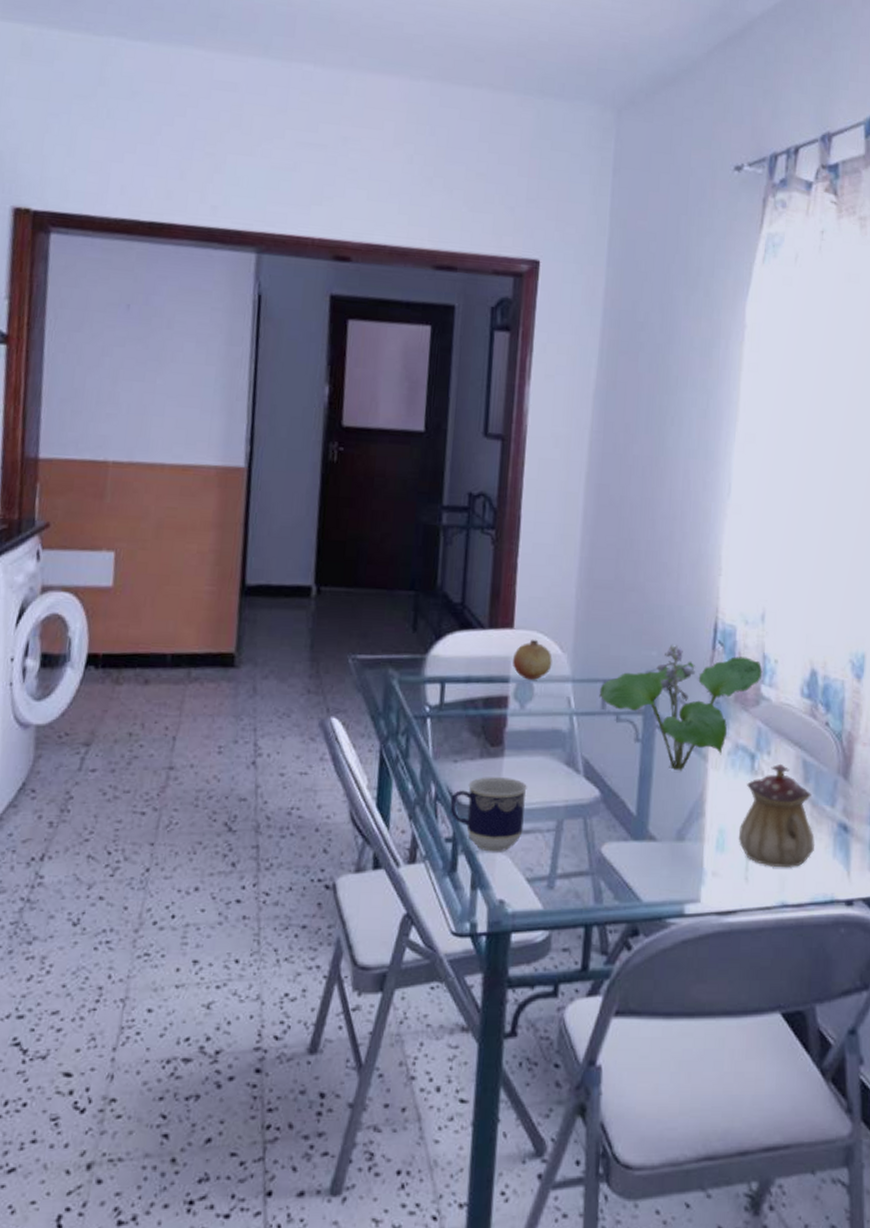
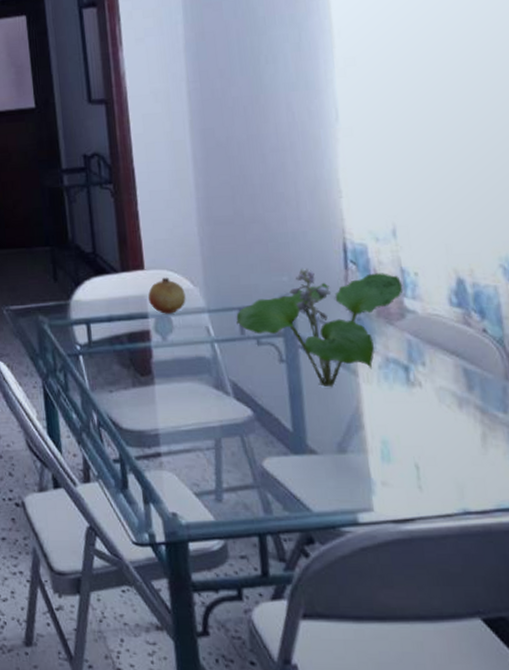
cup: present [450,777,527,852] -> none [112,403,184,470]
teapot: present [738,763,816,868] -> none [403,373,492,476]

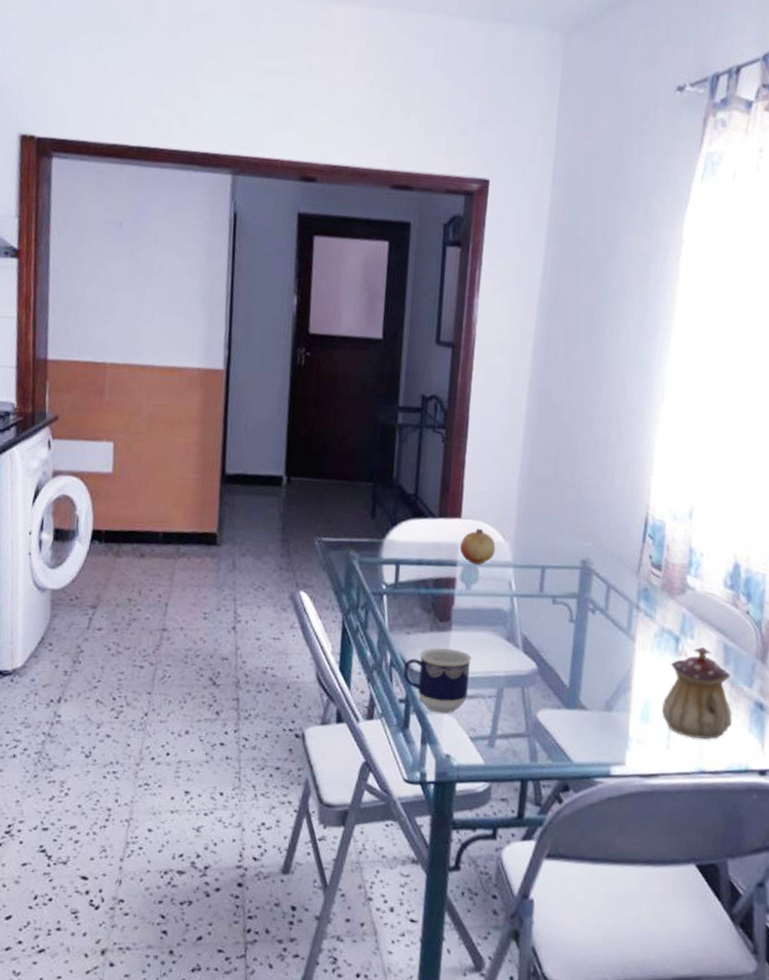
cup: none [112,403,184,470] -> present [403,648,472,714]
plant: present [236,268,403,388] -> none [537,536,689,650]
teapot: none [403,373,492,476] -> present [661,646,733,740]

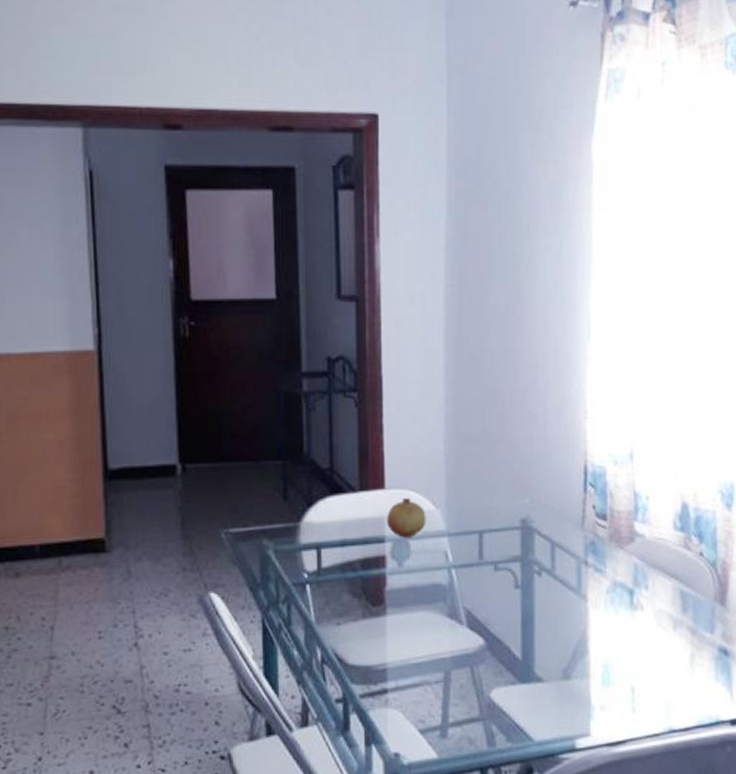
cup: present [403,648,472,714] -> none [337,635,412,709]
teapot: present [661,646,733,740] -> none [622,596,698,696]

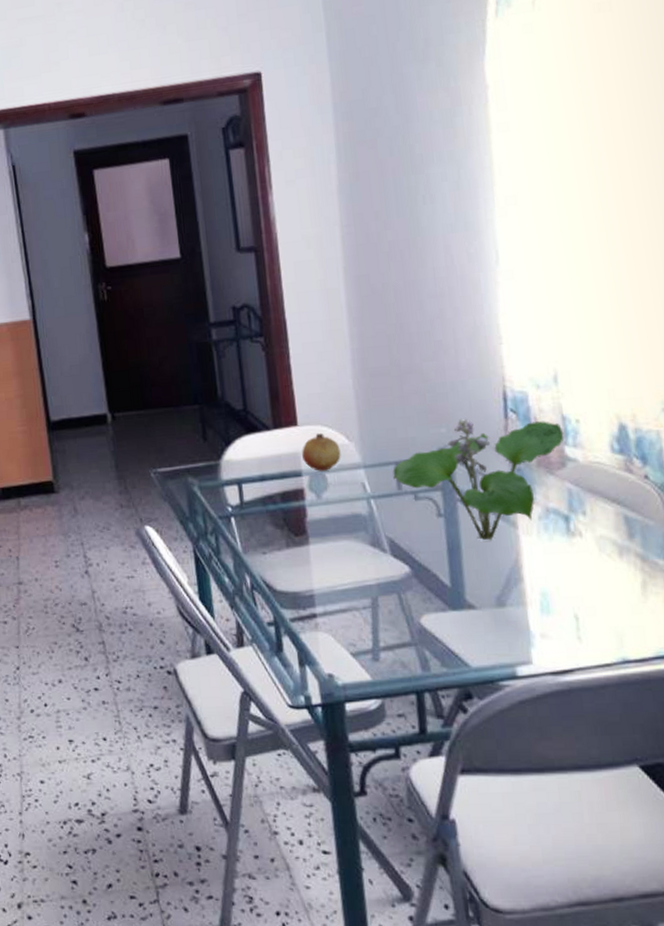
plant: none [476,490,635,613] -> present [393,418,564,541]

